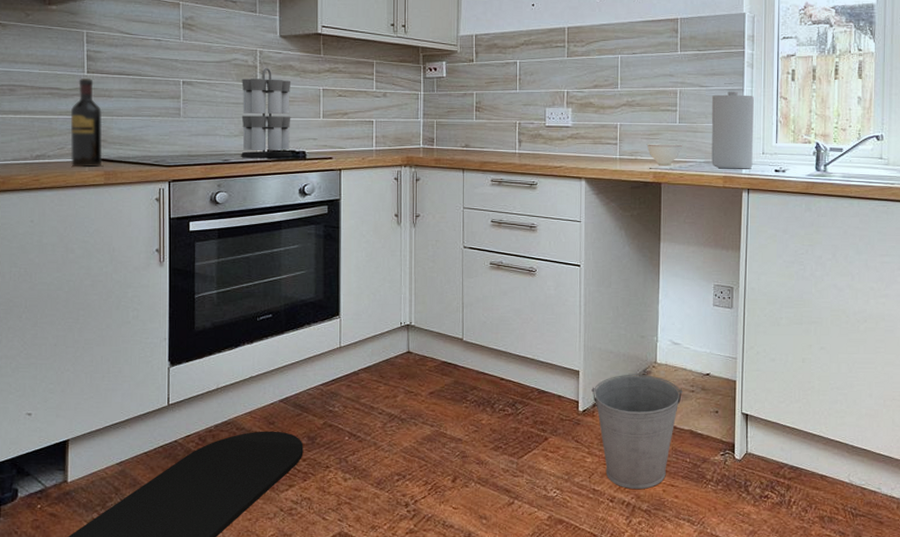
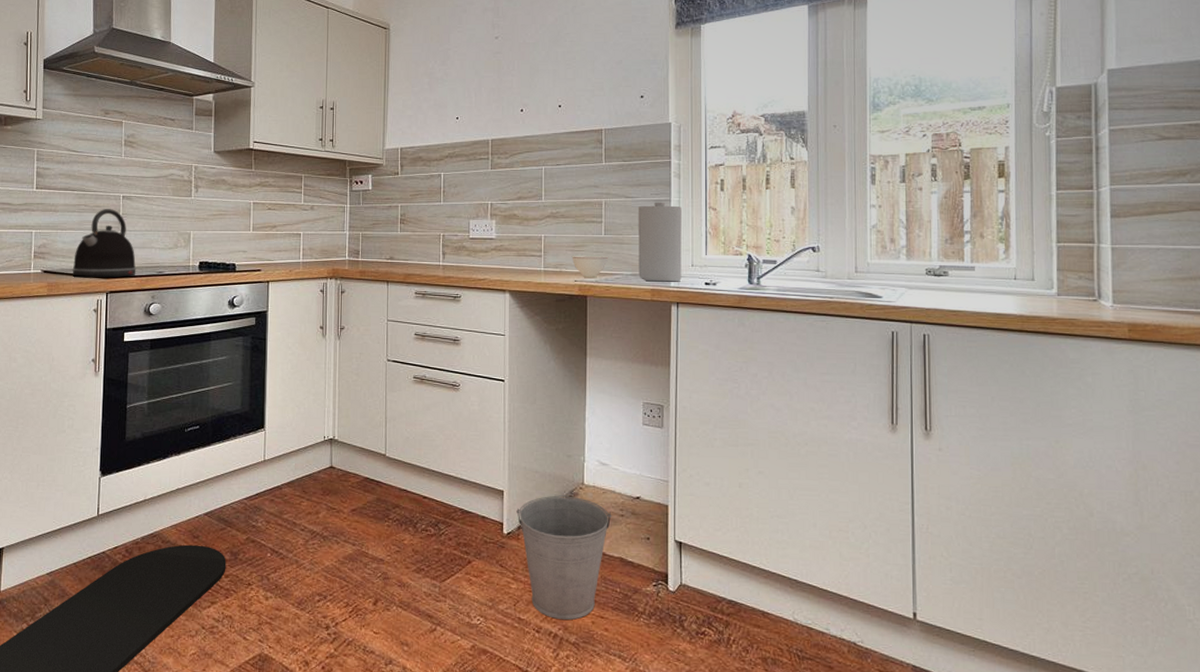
wine bottle: present [70,78,103,167] -> none [17,194,49,278]
kettle: none [129,95,200,165] -> present [71,209,137,277]
spice rack: present [241,67,292,158] -> none [174,182,224,271]

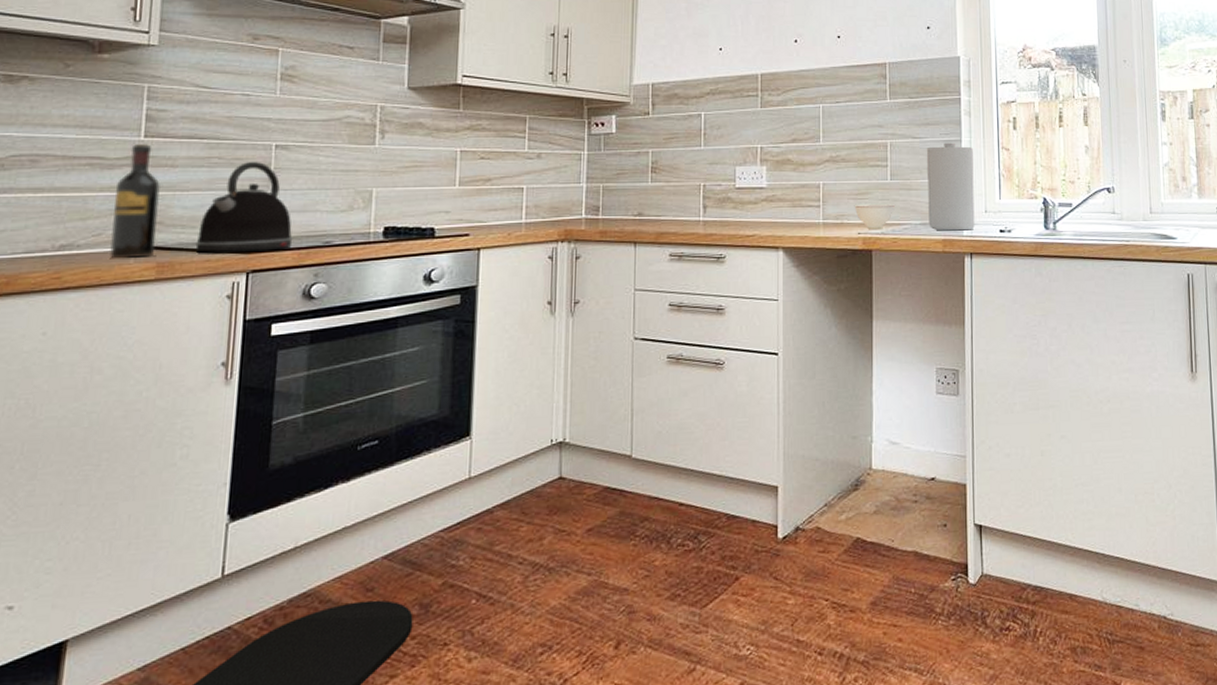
wine bottle: none [17,194,49,278] -> present [109,144,162,258]
bucket: present [516,494,612,620] -> none [793,483,904,636]

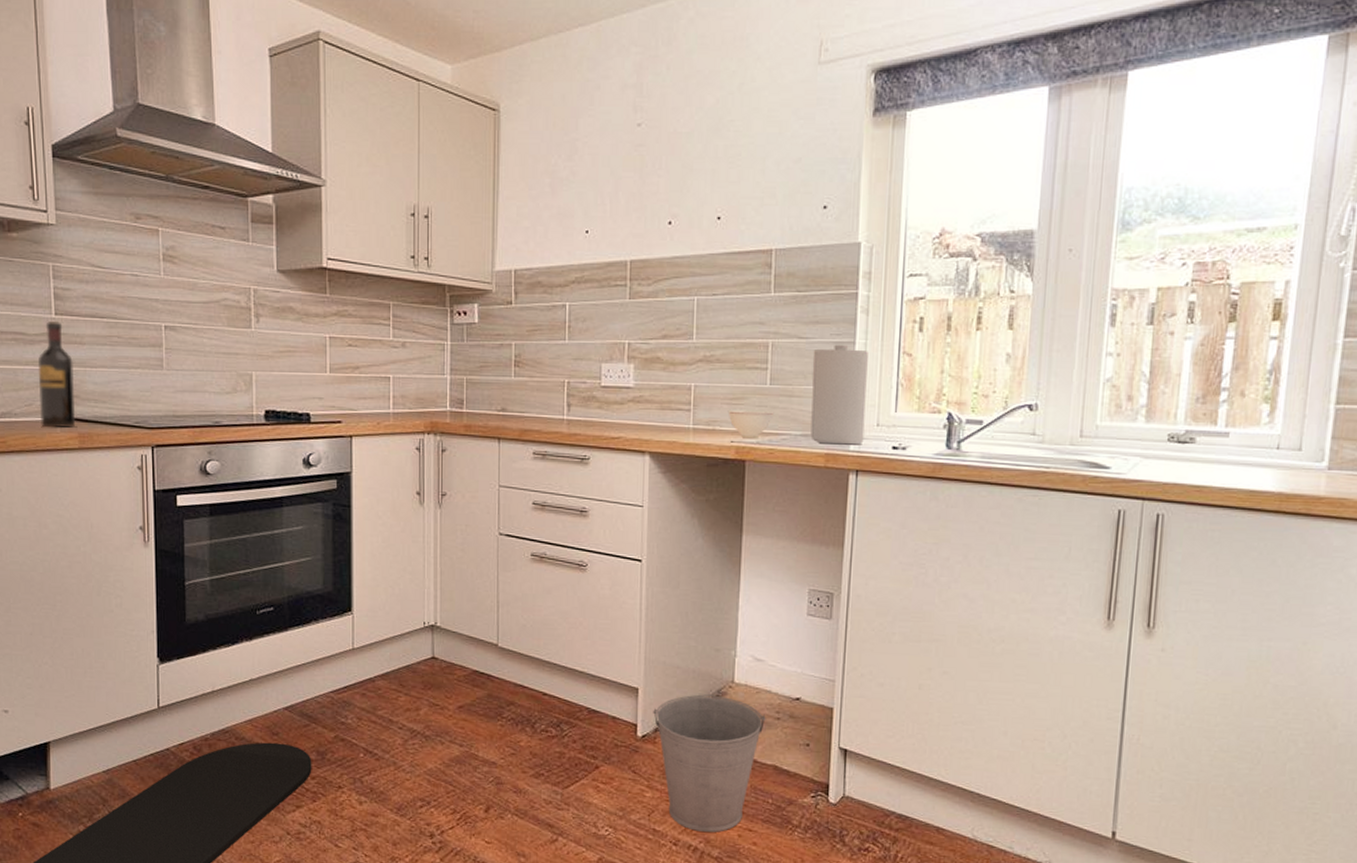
kettle: present [194,162,293,253] -> none [106,342,187,428]
bucket: none [793,483,904,636] -> present [653,693,766,833]

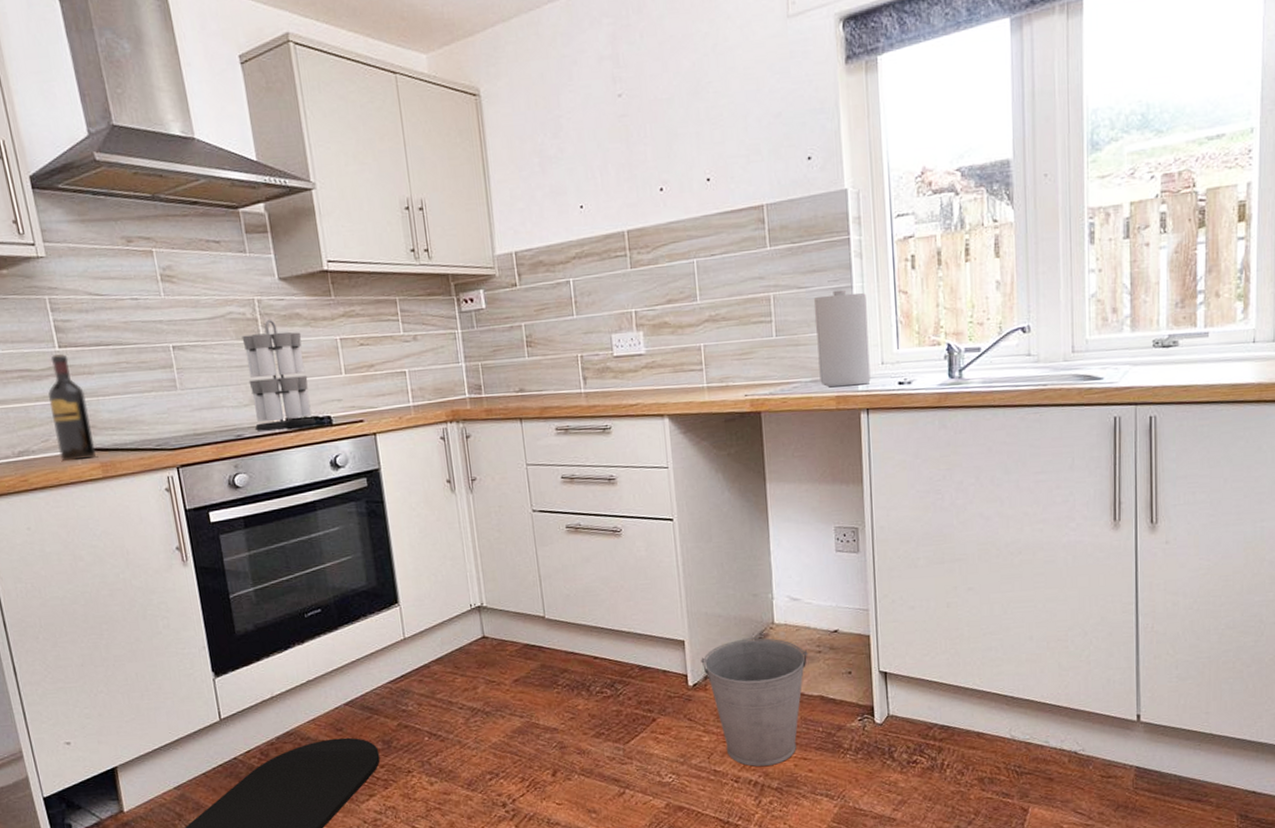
spice rack: none [233,309,294,421] -> present [242,319,316,431]
bowl: present [728,409,775,439] -> none [738,361,784,391]

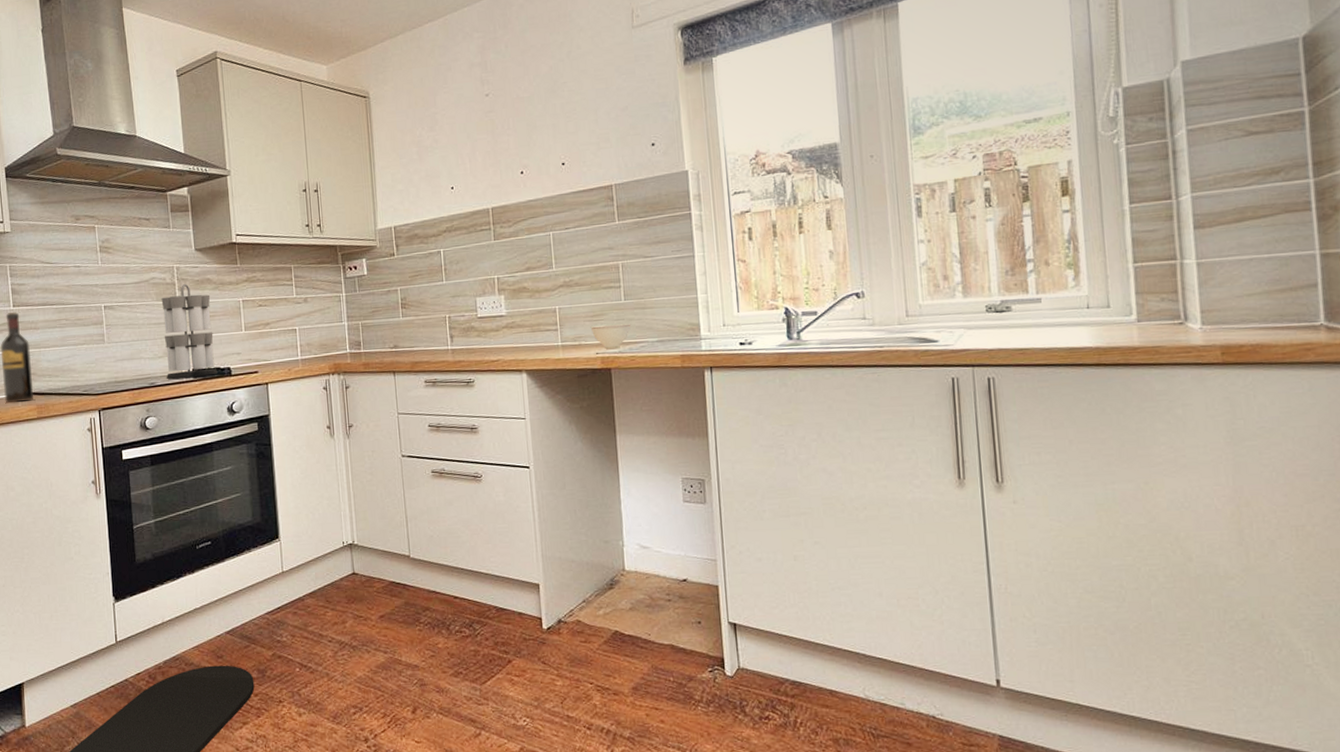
bucket: present [701,637,808,767] -> none [555,582,658,715]
bowl: none [738,361,784,391] -> present [590,322,632,350]
paper towel holder: present [813,289,871,388] -> none [658,258,713,347]

